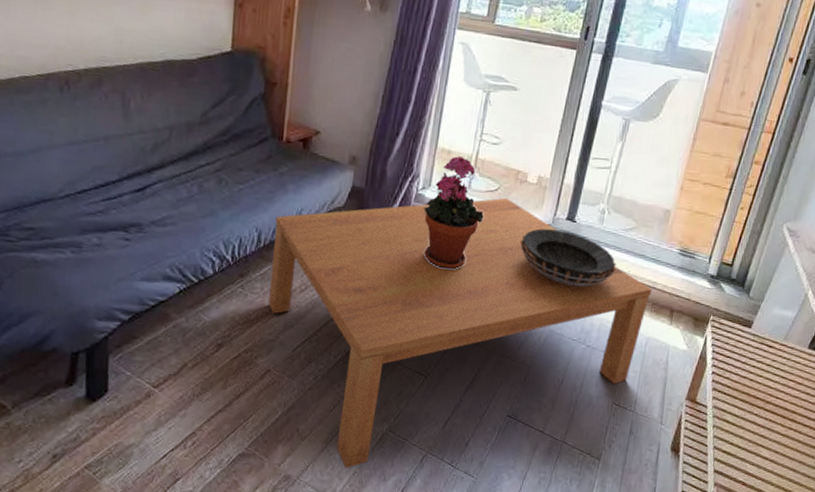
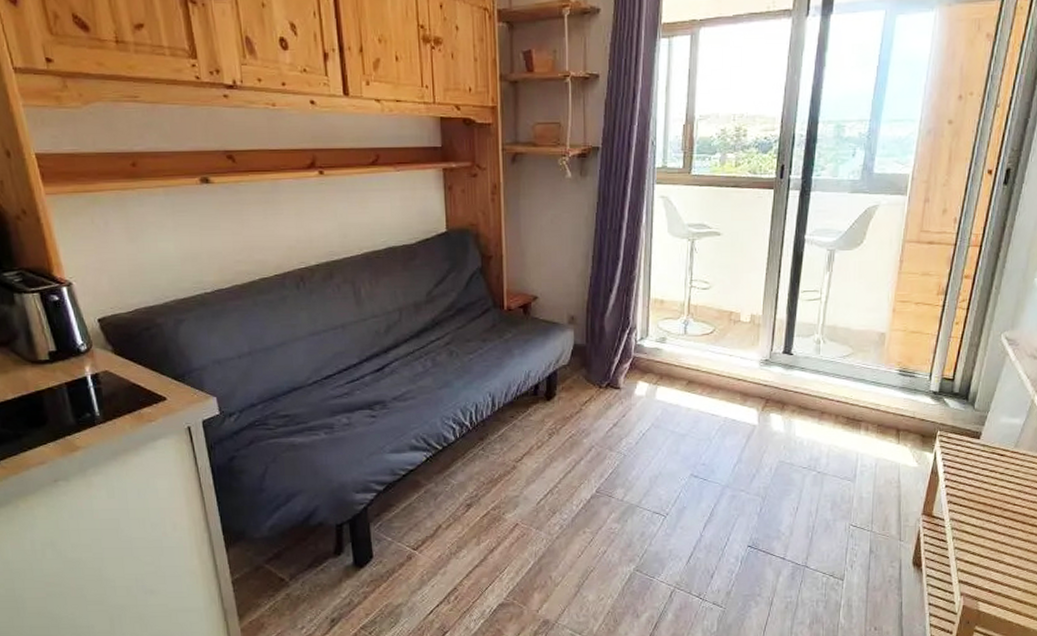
coffee table: present [268,197,653,469] -> none [506,339,876,610]
potted plant: present [424,155,484,270] -> none [644,303,702,413]
decorative bowl: present [520,228,616,286] -> none [741,364,837,416]

